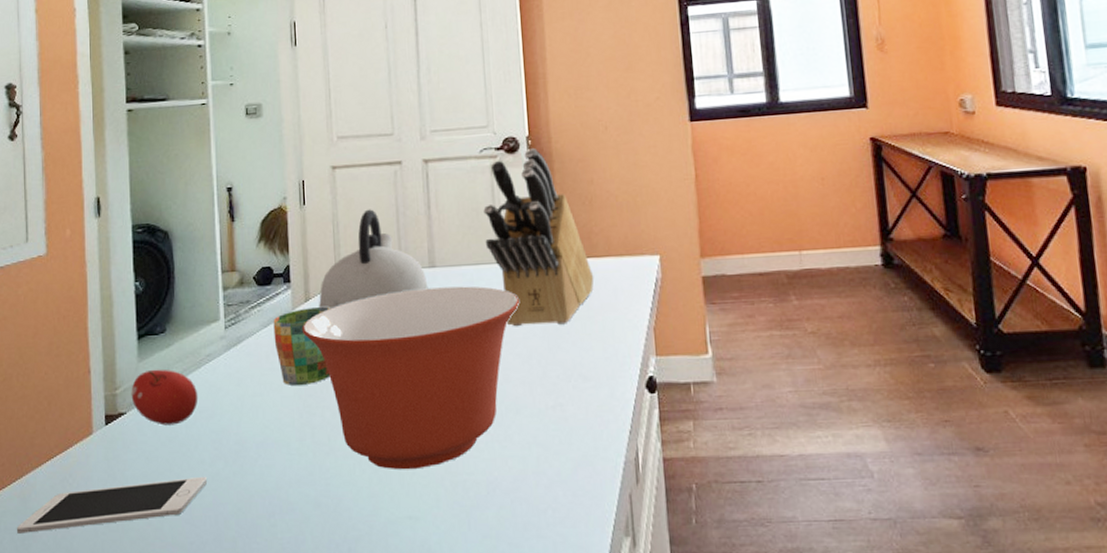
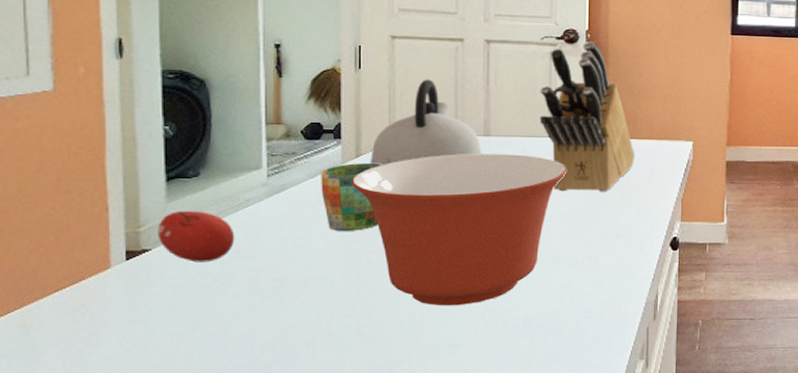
cell phone: present [16,476,207,534] -> none [15,308,242,360]

